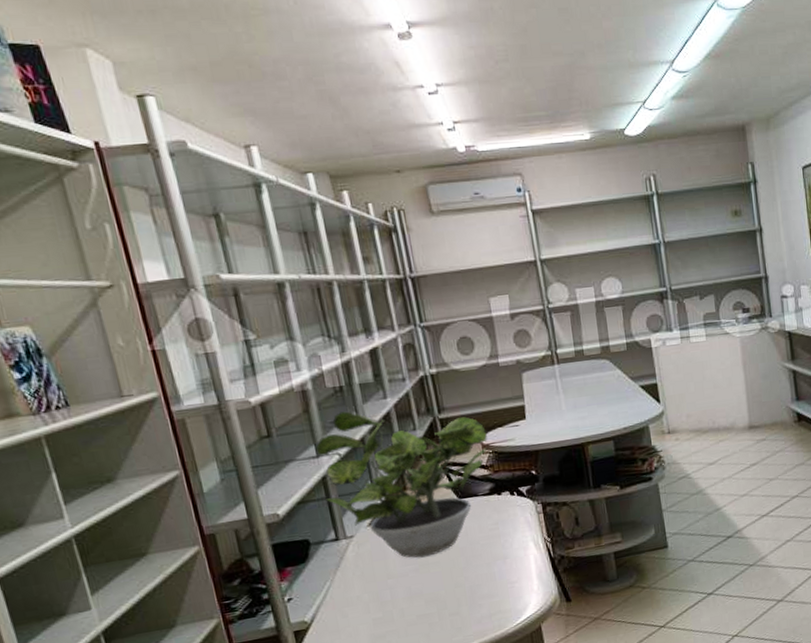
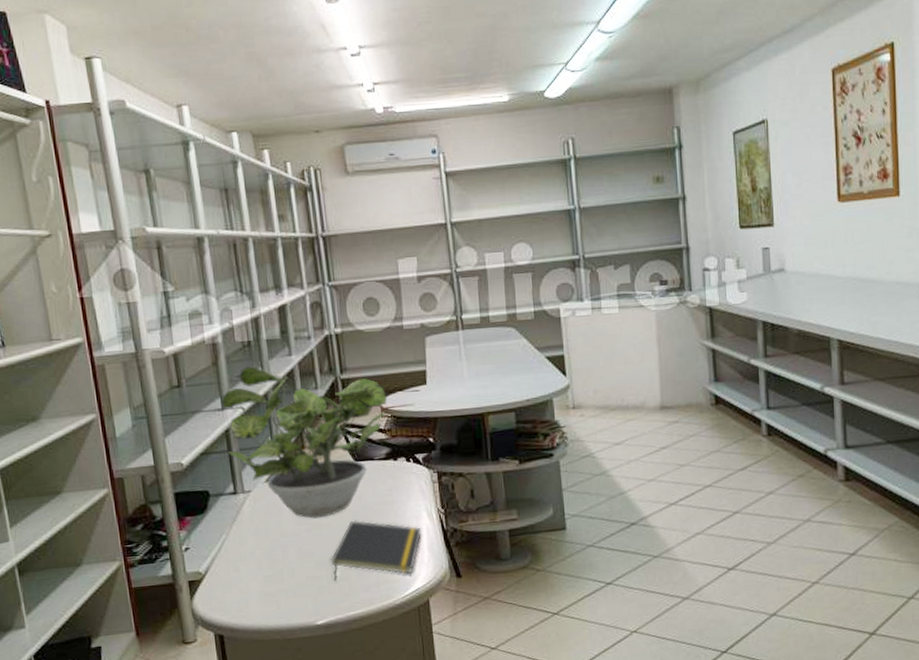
notepad: none [440,555,530,618] -> present [330,520,422,582]

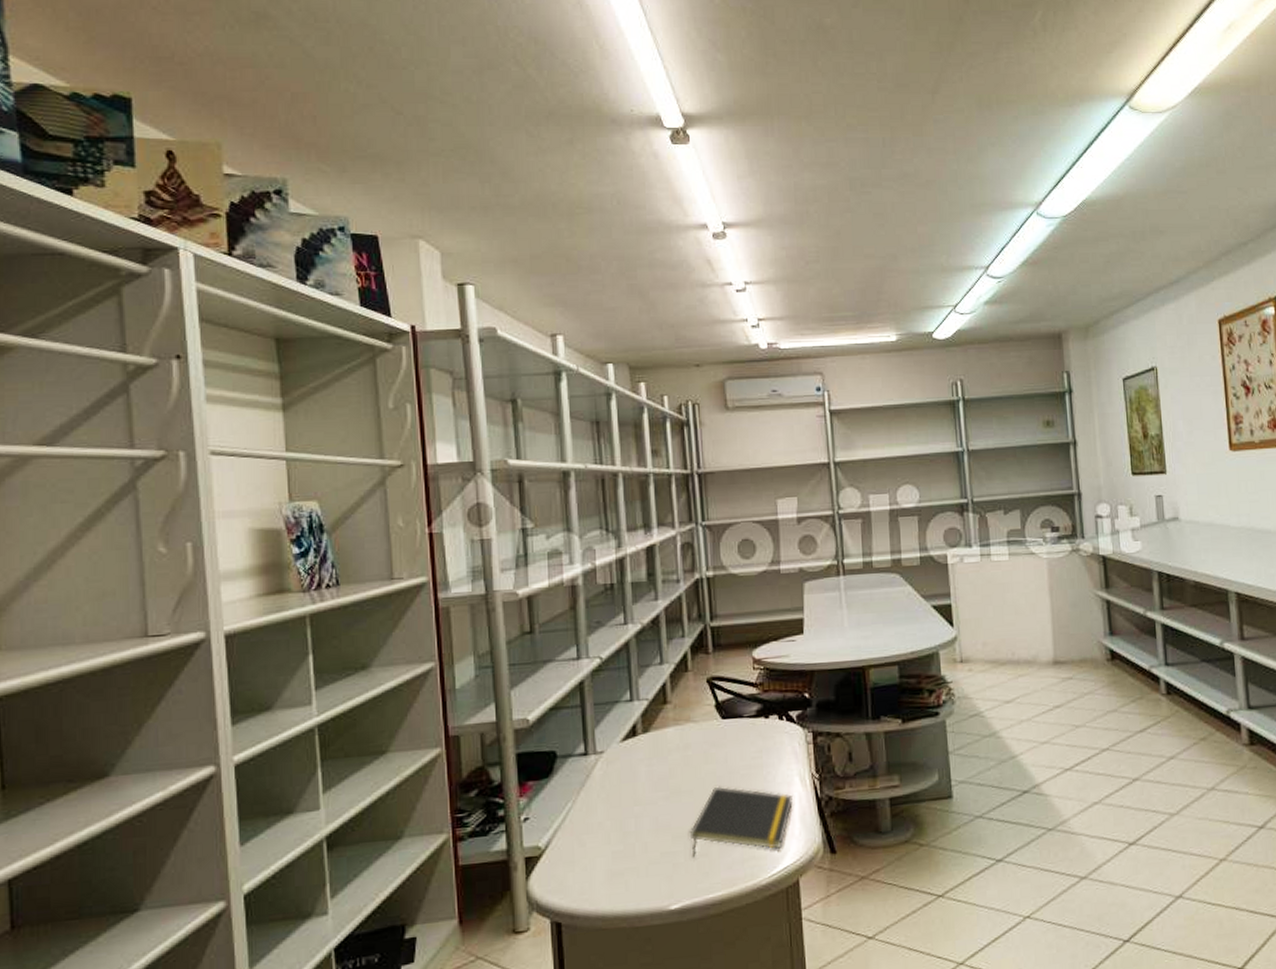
potted plant: present [221,366,387,519] -> none [577,611,760,784]

